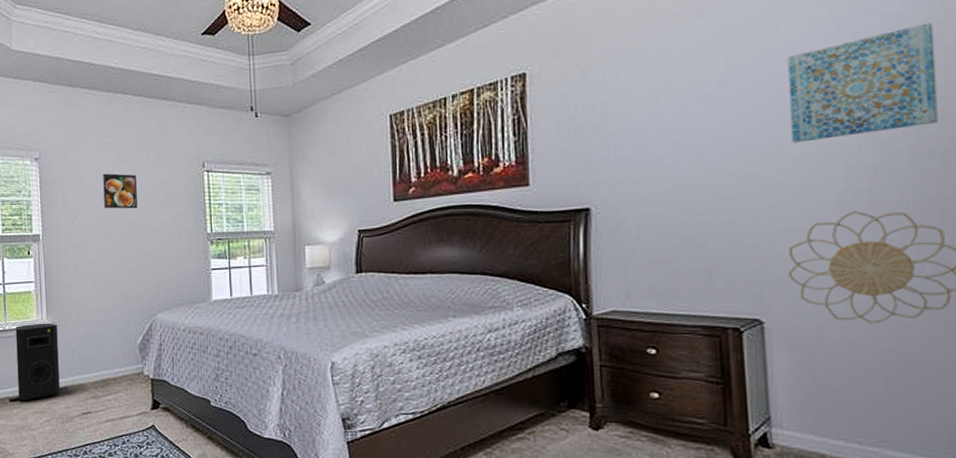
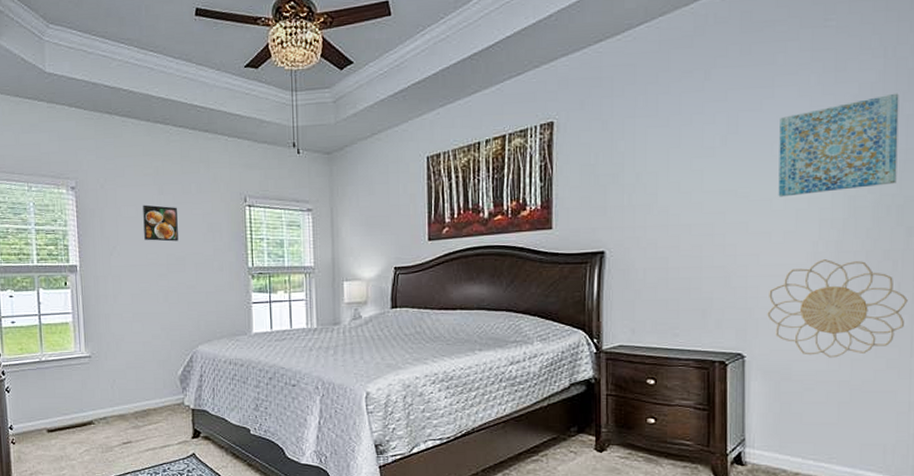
speaker: present [15,323,60,401] -> none [52,354,100,432]

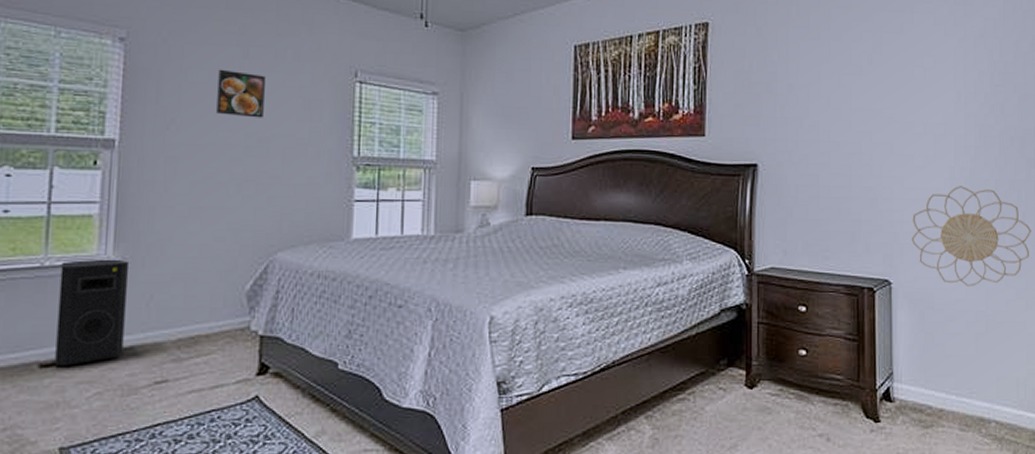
speaker: none [52,354,100,432] -> present [55,259,128,367]
wall art: present [778,93,899,197] -> none [919,31,1018,121]

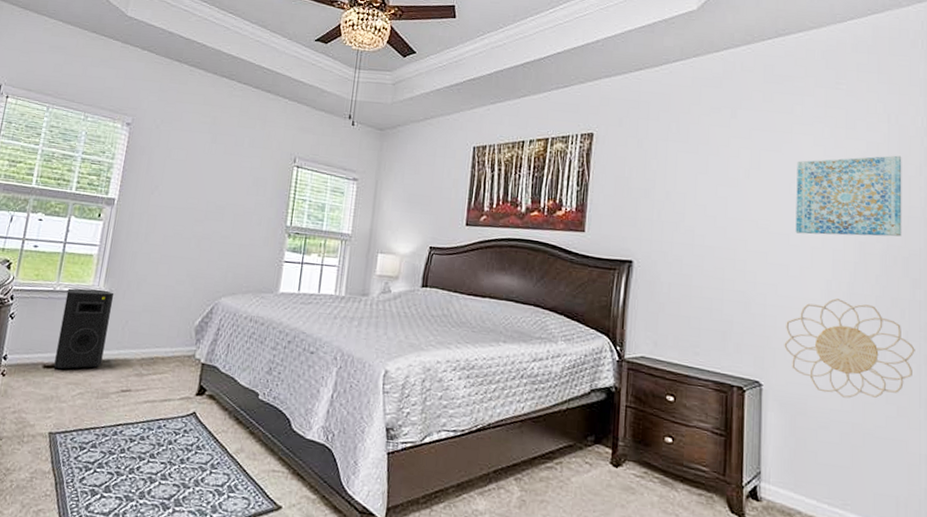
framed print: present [216,69,265,118] -> none [188,150,227,190]
wall art: none [919,31,1018,121] -> present [795,155,902,237]

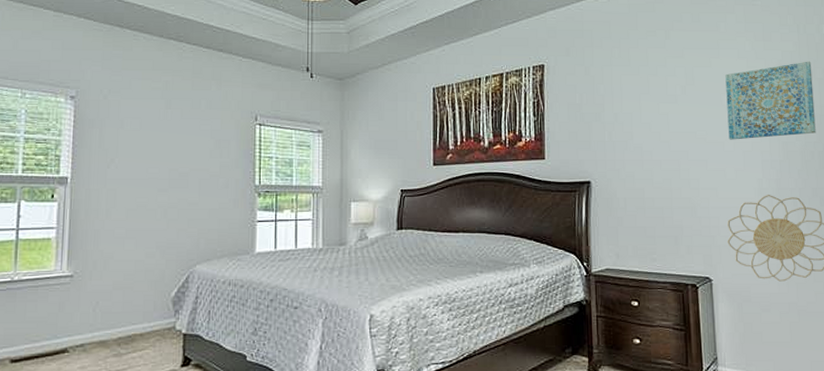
speaker: present [54,288,114,370] -> none [22,273,79,362]

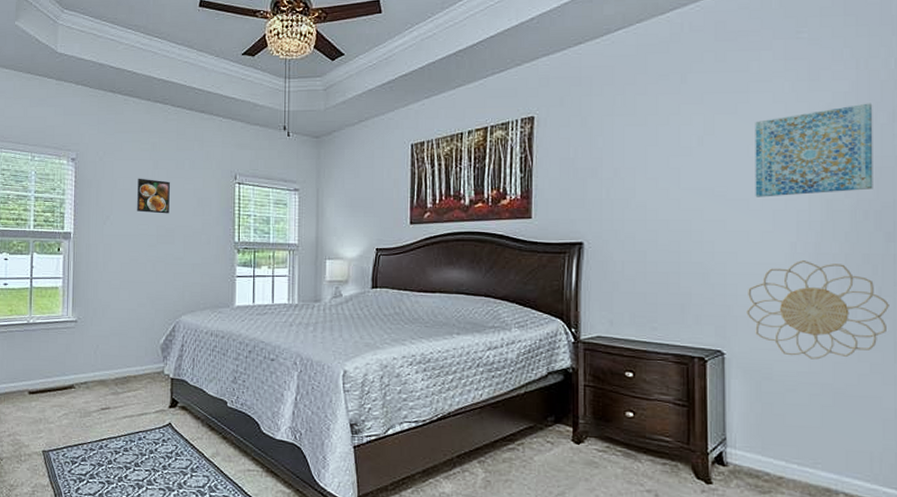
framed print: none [146,118,184,156] -> present [137,178,170,214]

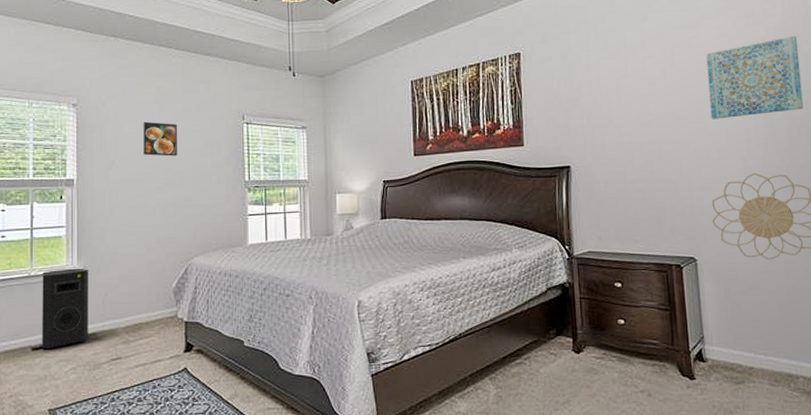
speaker: none [38,318,82,394] -> present [42,268,88,350]

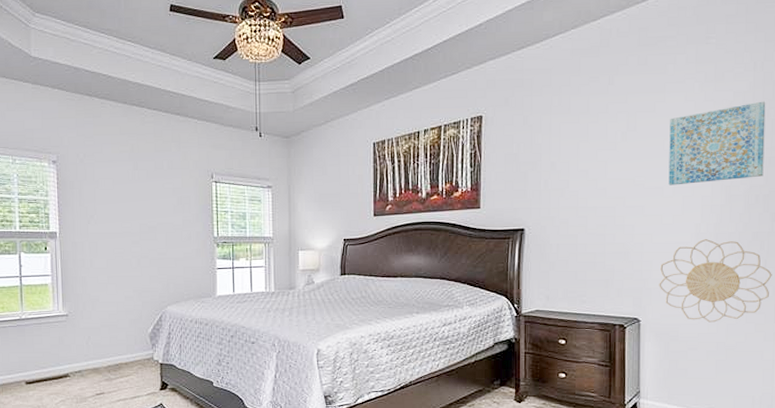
speaker: present [42,268,88,350] -> none [32,313,75,384]
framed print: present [143,121,177,156] -> none [119,178,151,212]

